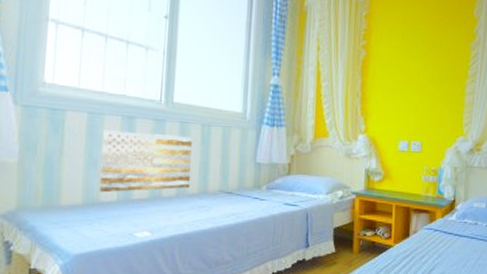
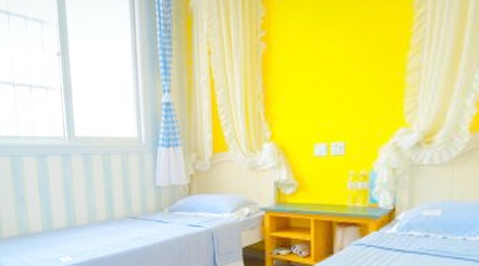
wall art: present [99,129,192,193] -> none [24,167,99,225]

